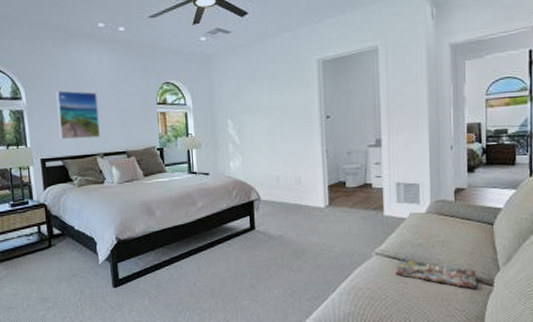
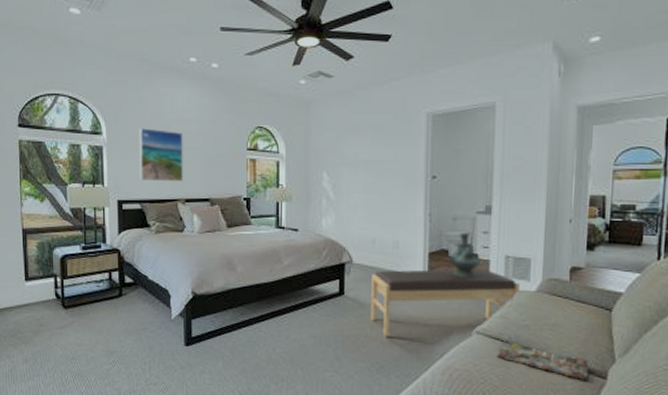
bench: none [278,197,411,265] -> present [371,269,520,337]
decorative urn: none [344,163,375,206] -> present [447,231,481,278]

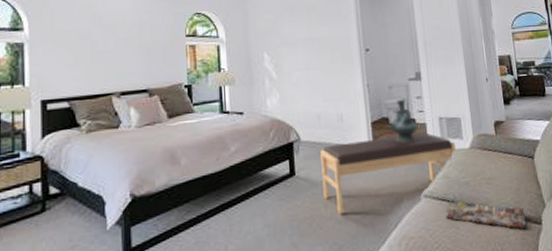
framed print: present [139,128,183,182] -> none [67,21,117,77]

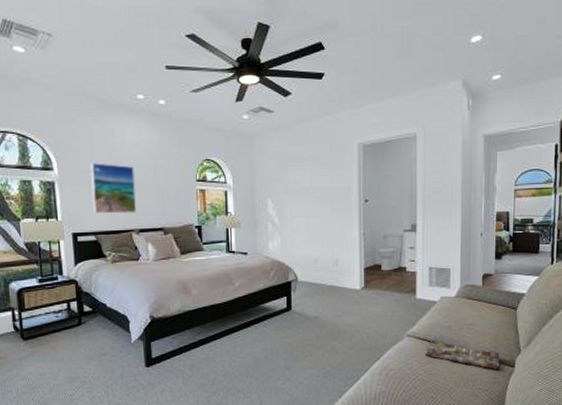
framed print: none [67,21,117,77] -> present [90,163,136,214]
bench: present [320,132,456,215] -> none [315,280,442,345]
decorative urn: present [387,98,419,143] -> none [380,247,409,288]

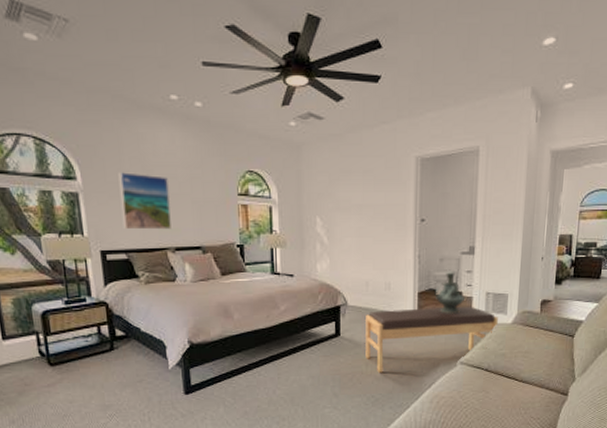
bench: none [315,280,442,345] -> present [365,306,498,373]
decorative urn: none [380,247,409,288] -> present [435,271,465,314]
magazine: present [425,342,500,371] -> none [478,369,554,399]

